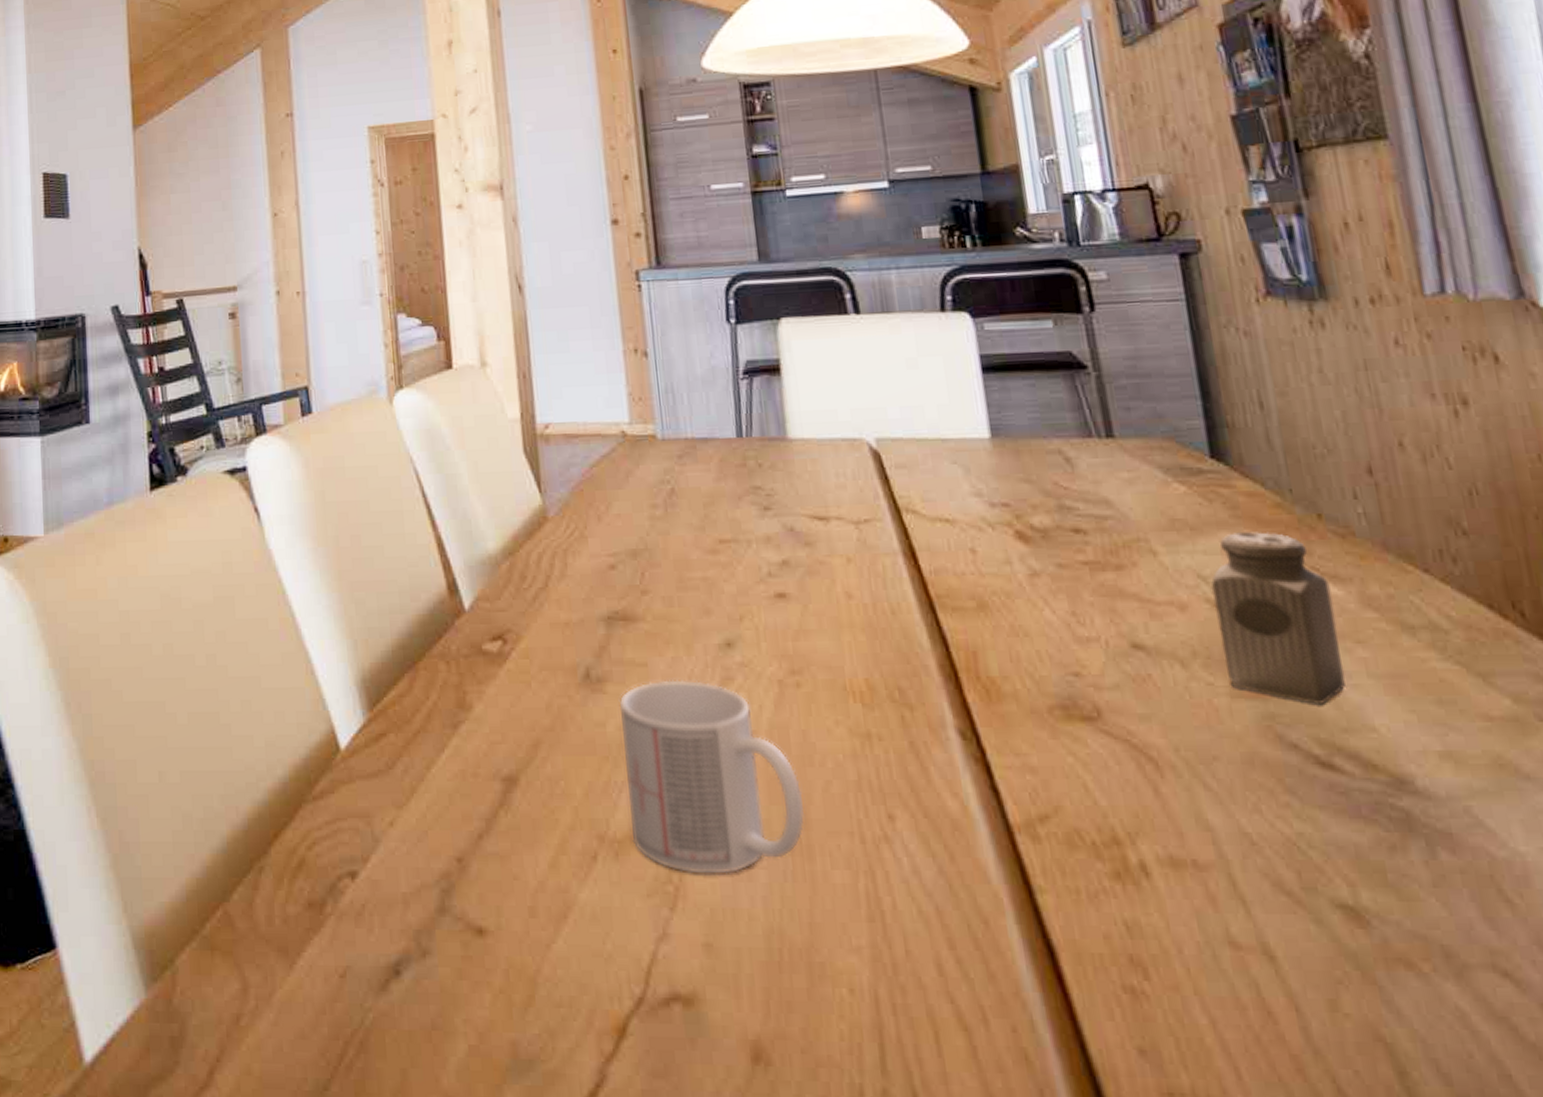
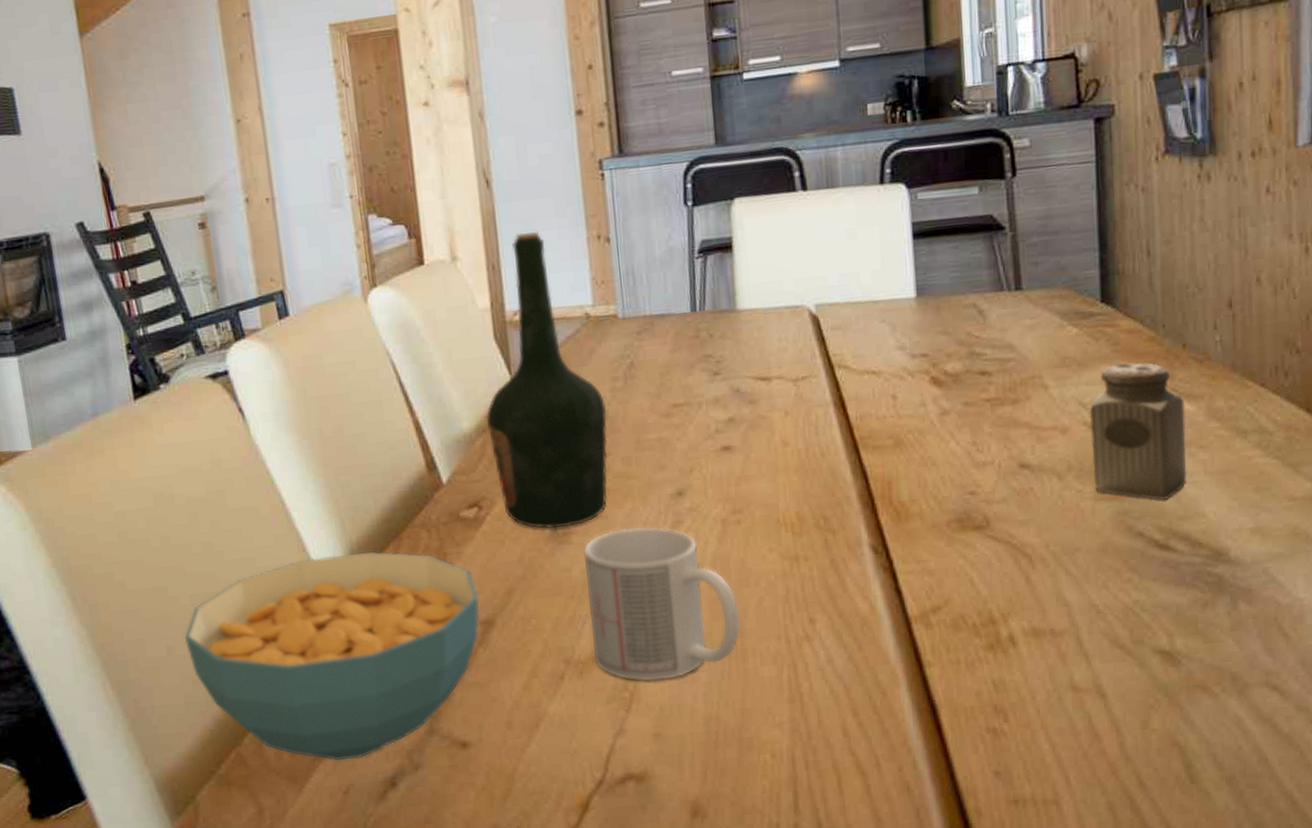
cereal bowl: none [178,681,501,935] -> present [183,551,480,761]
bottle: none [513,340,647,674] -> present [486,231,608,529]

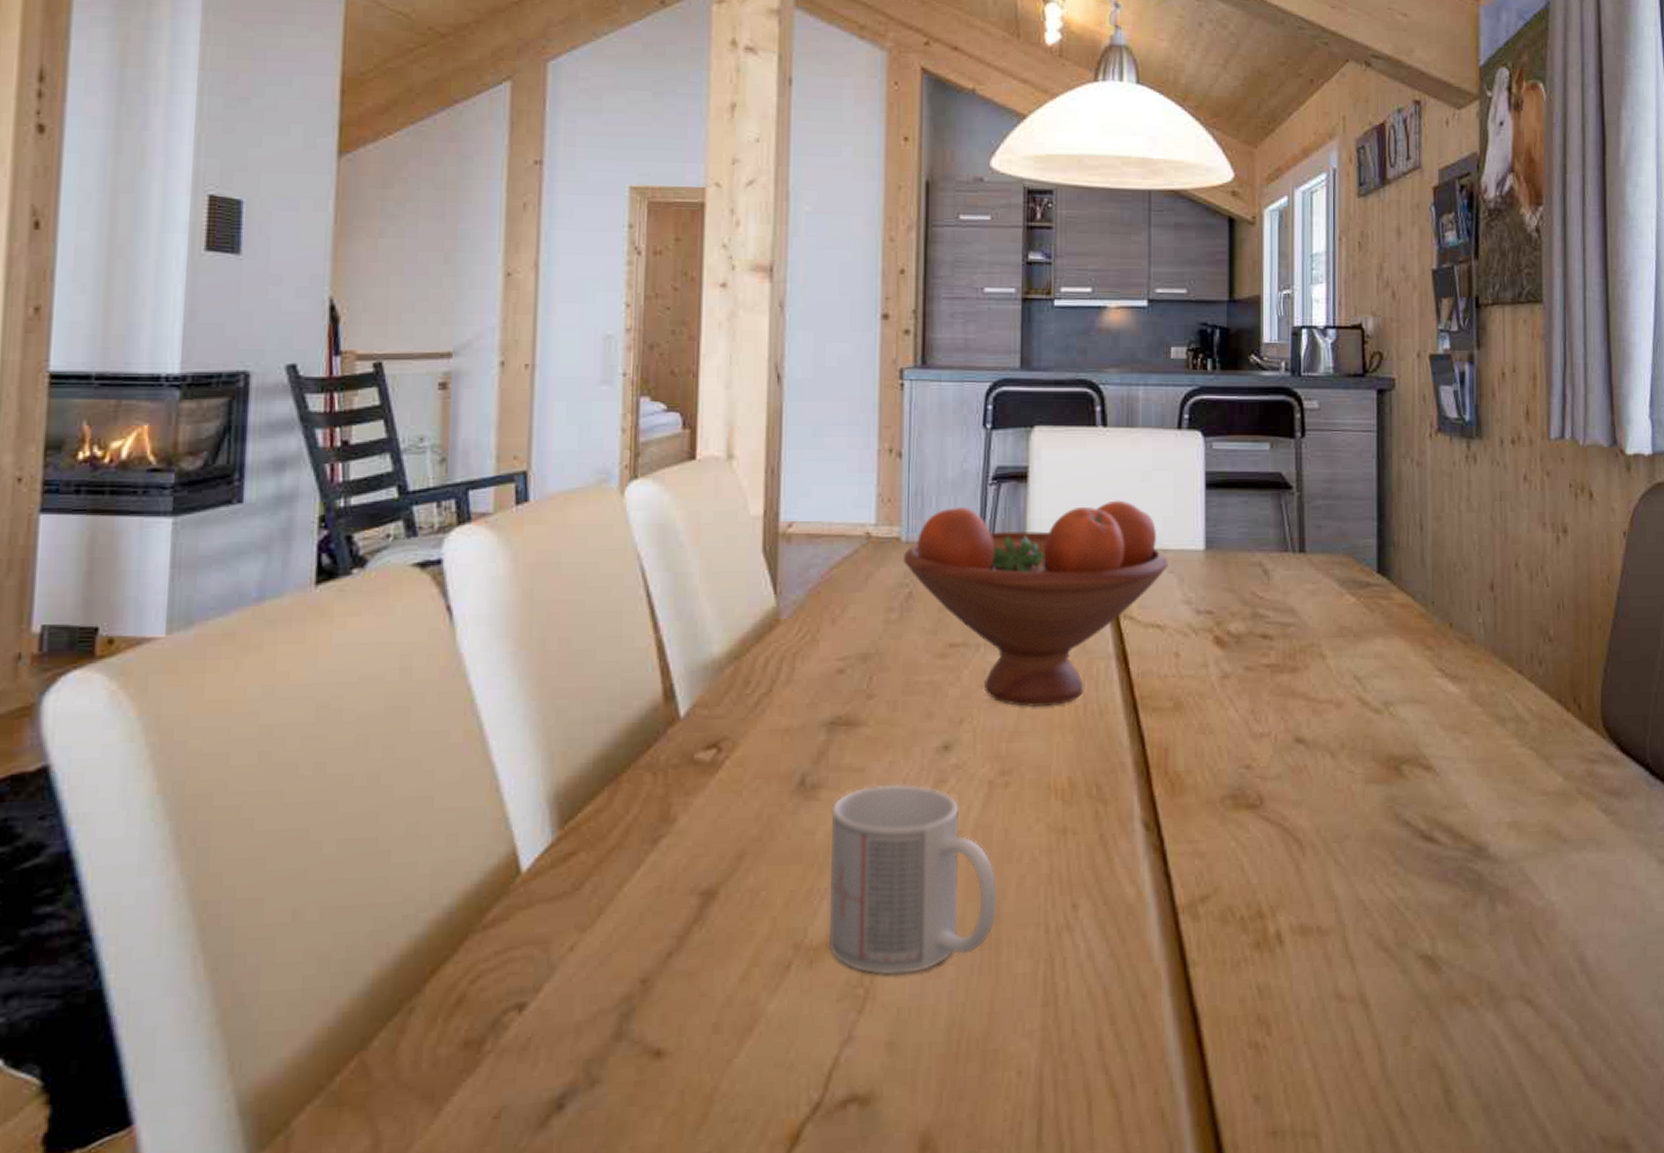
cereal bowl: present [183,551,480,761] -> none [319,796,702,1074]
bottle: present [486,231,608,529] -> none [740,436,878,781]
fruit bowl: none [622,259,880,454] -> present [904,500,1168,707]
salt shaker: present [1089,362,1187,500] -> none [1363,637,1451,787]

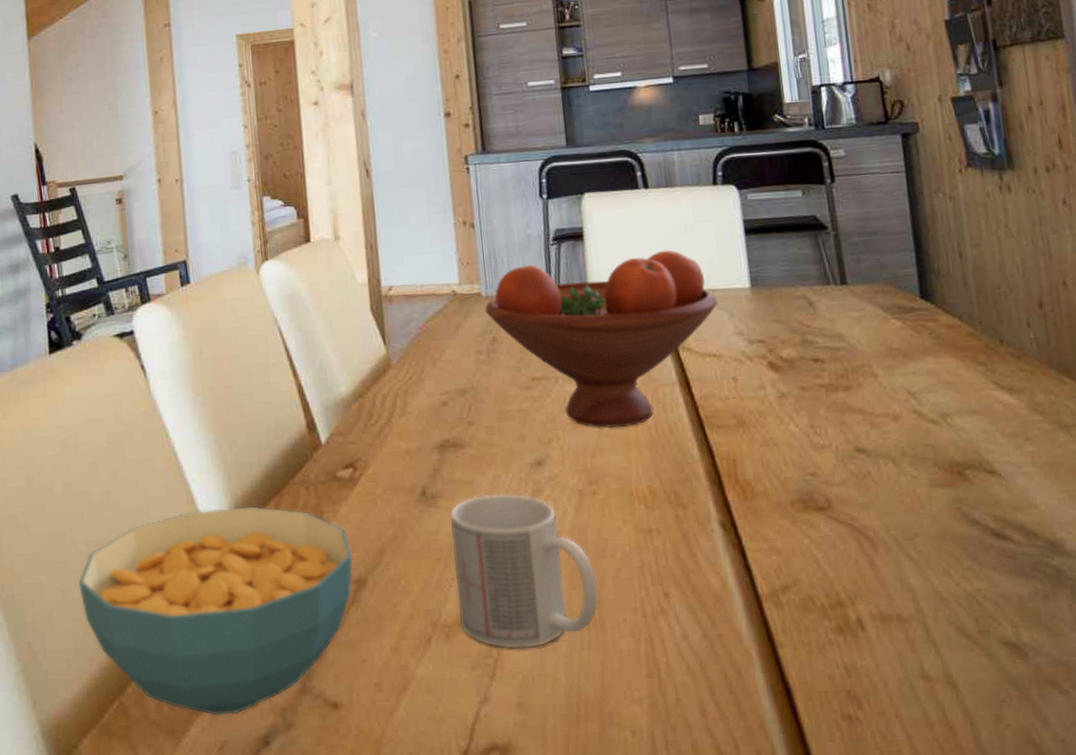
cereal bowl: none [319,796,702,1074] -> present [78,506,353,716]

